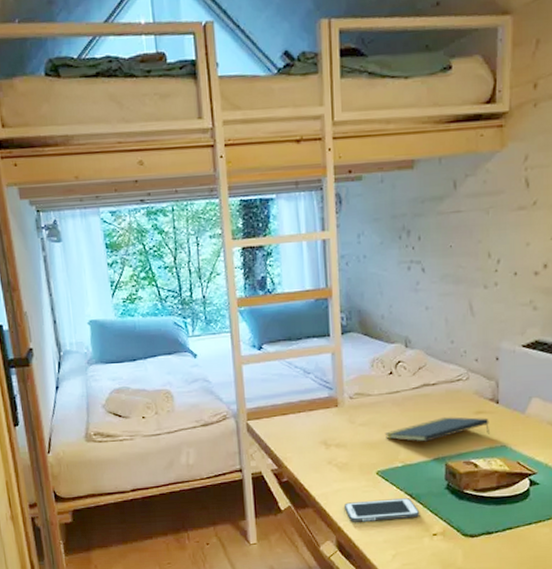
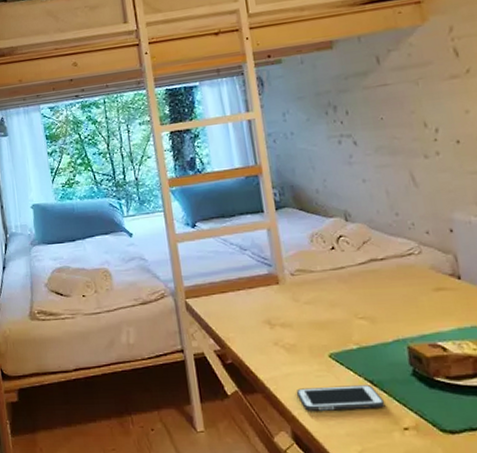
notepad: present [384,417,489,442] -> none [333,294,455,322]

